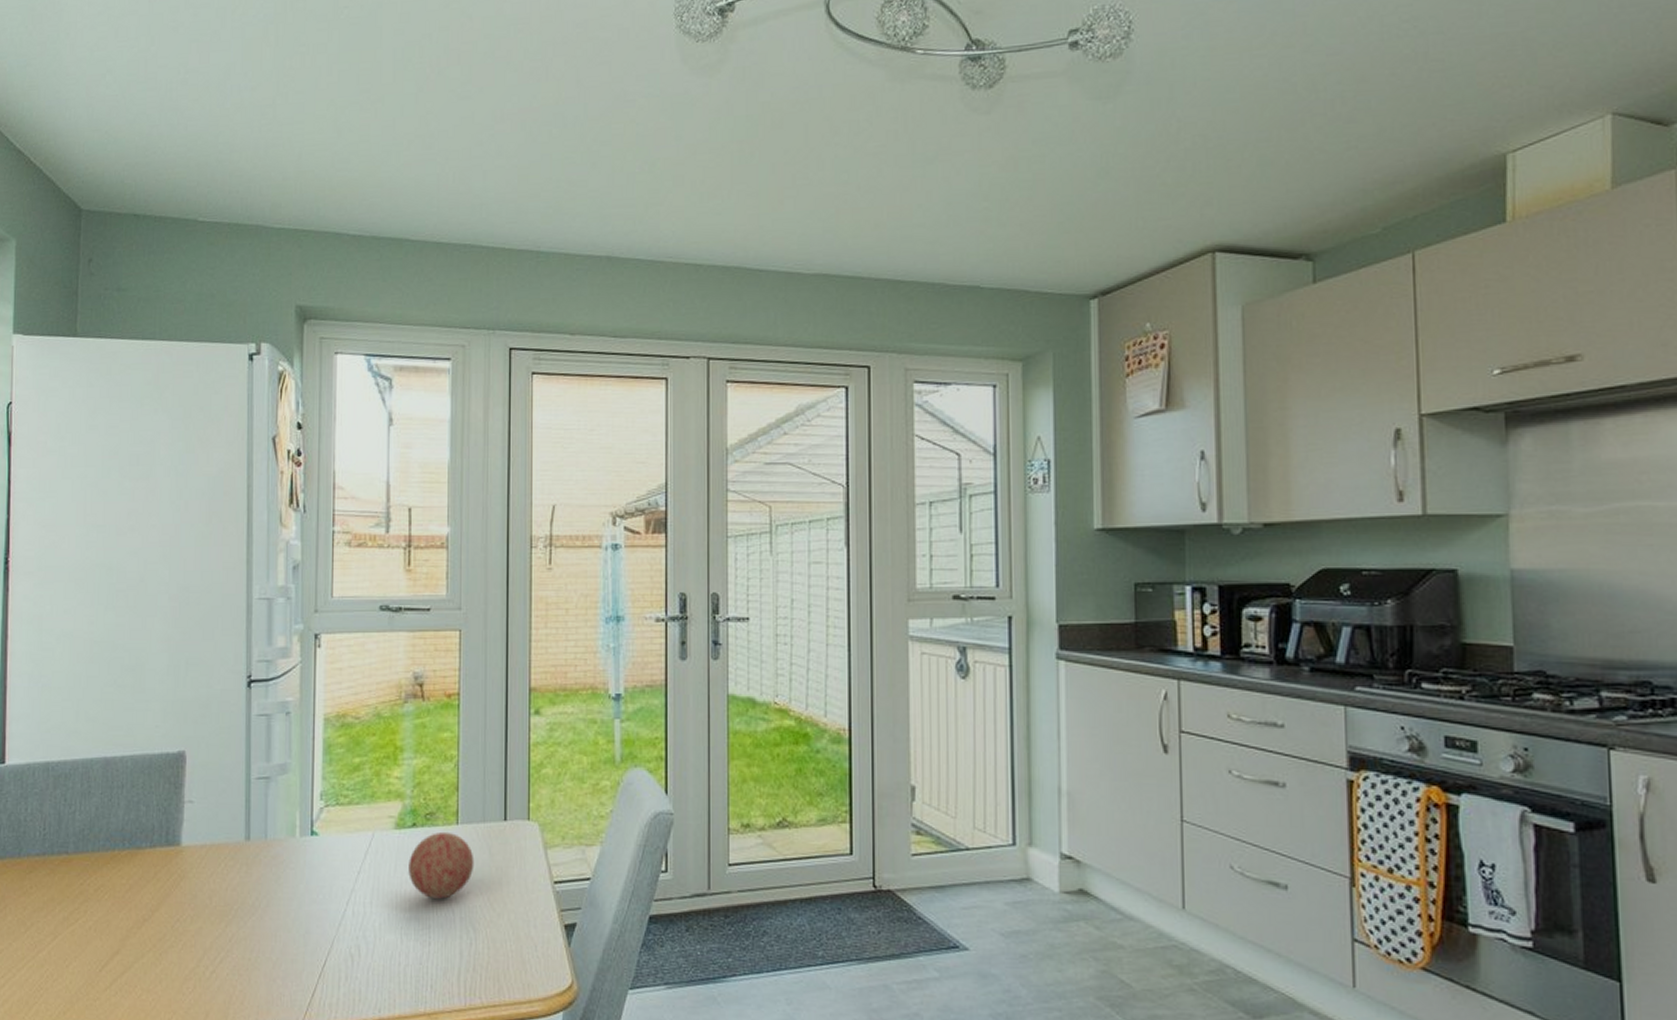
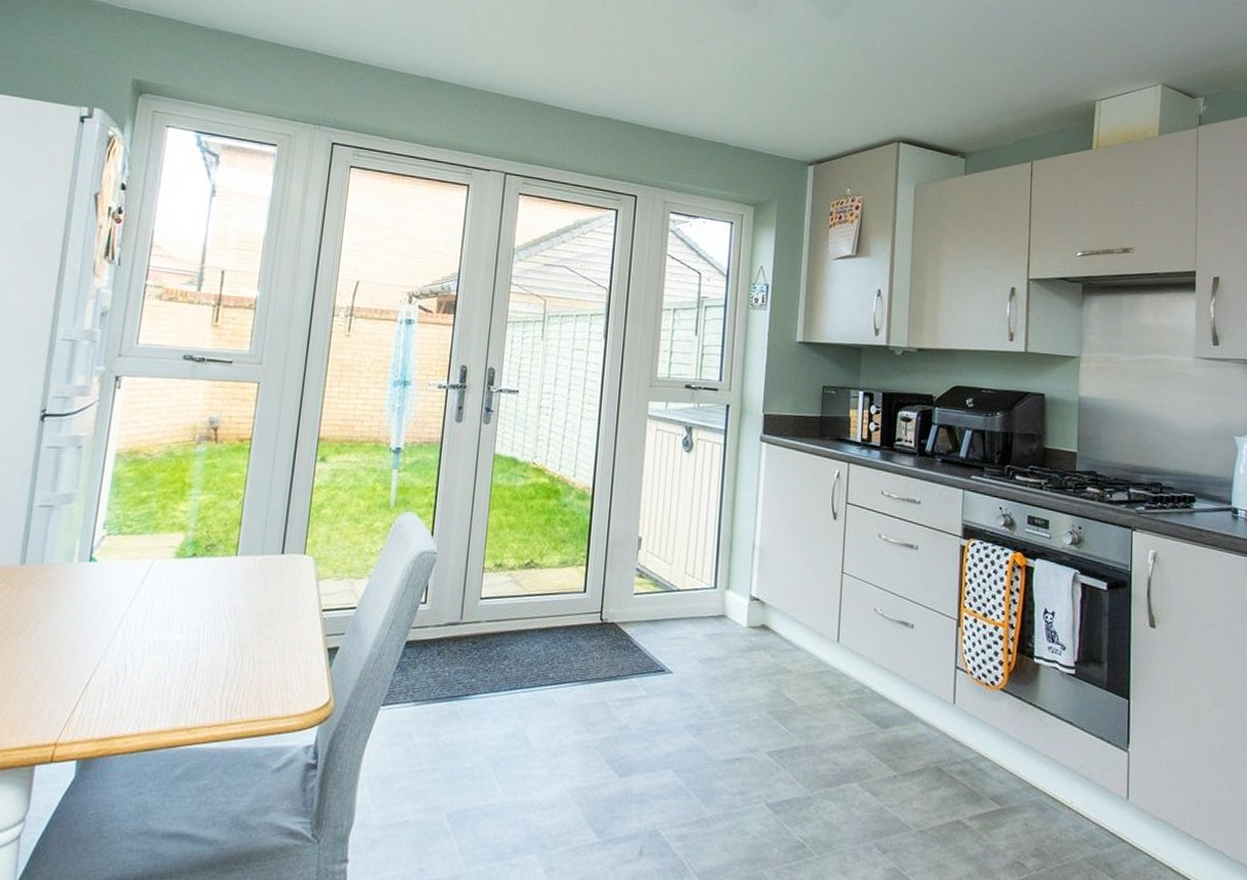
decorative ball: present [408,831,474,899] -> none [183,562,250,623]

